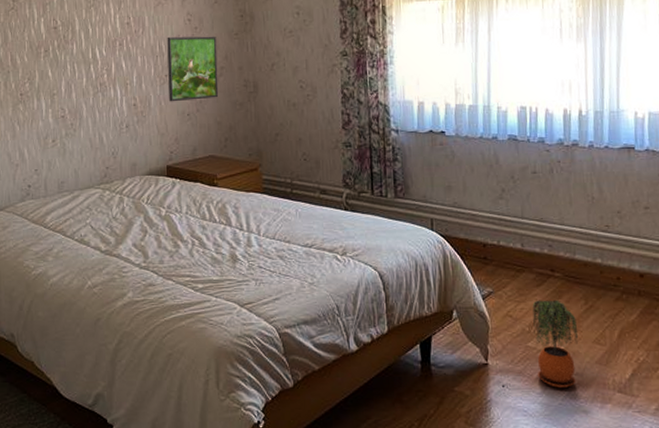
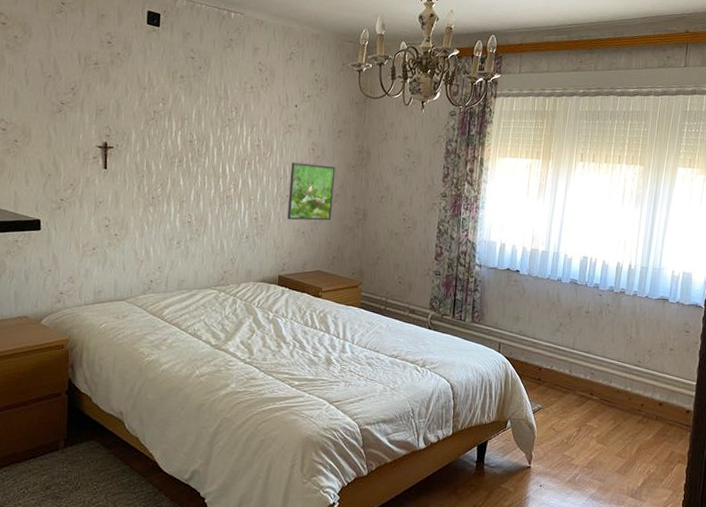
potted plant: present [532,299,580,388] -> none [569,417,605,491]

